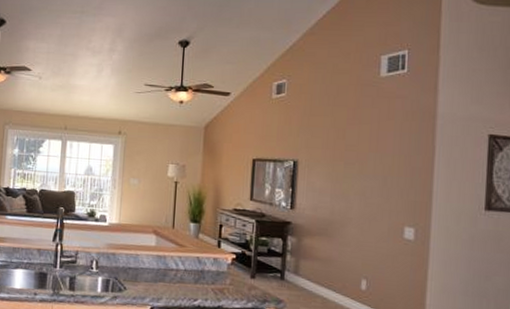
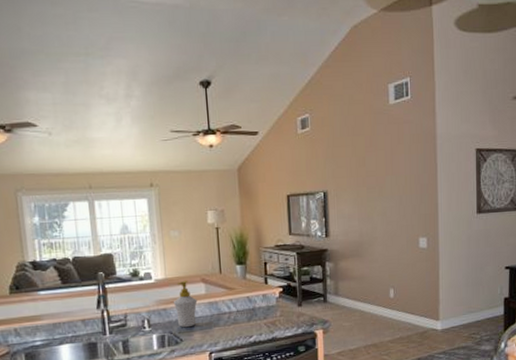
soap bottle: none [122,228,147,277] -> present [173,280,198,328]

